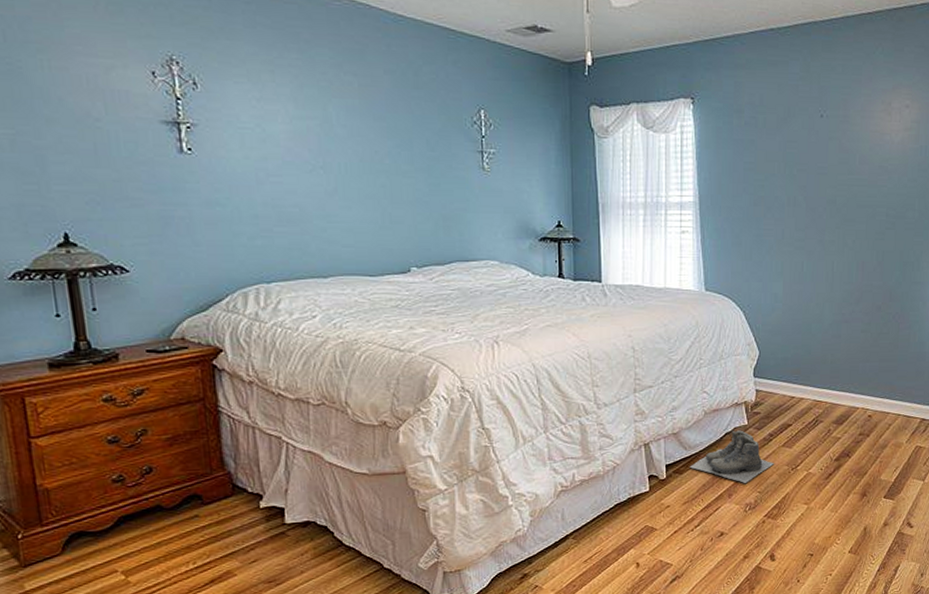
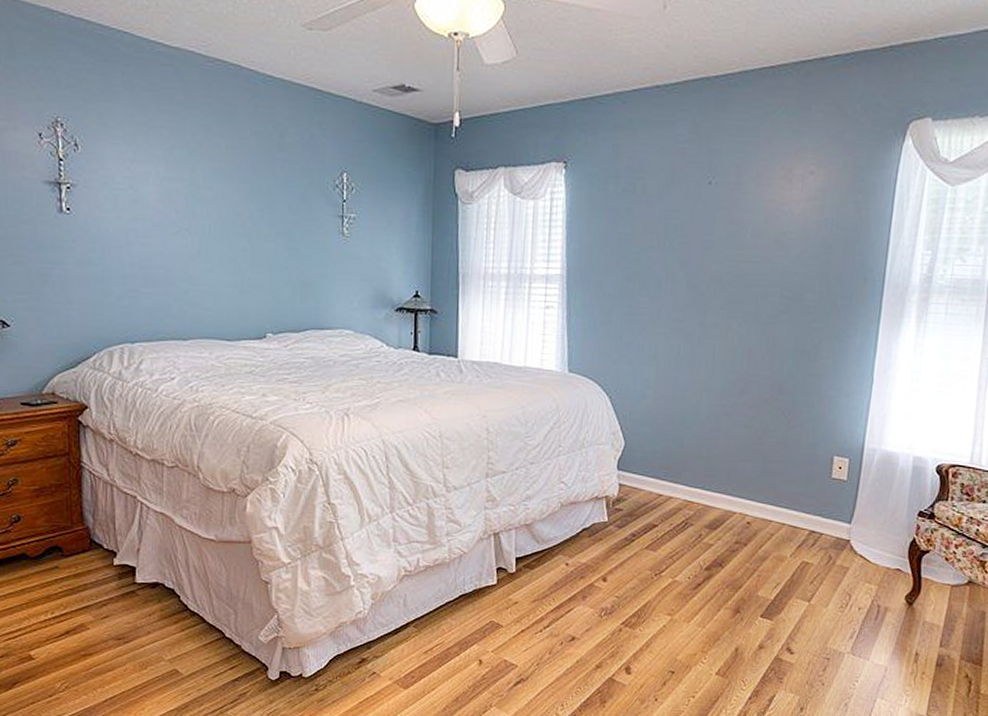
boots: present [689,430,774,483] -> none [541,526,635,585]

